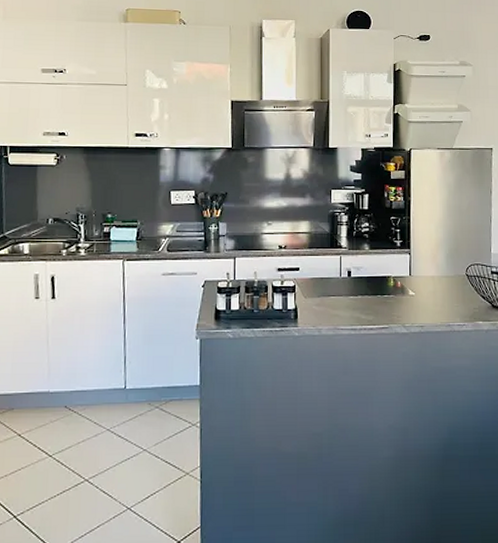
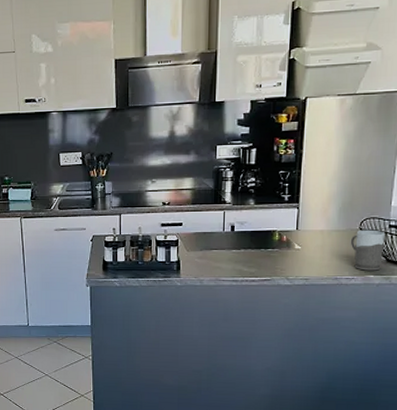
mug: none [460,276,489,317] -> present [351,230,384,271]

